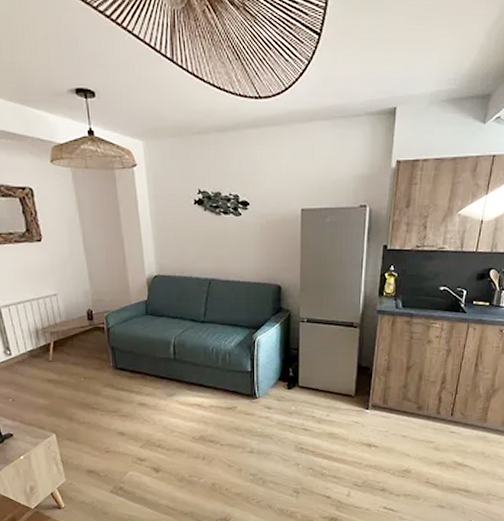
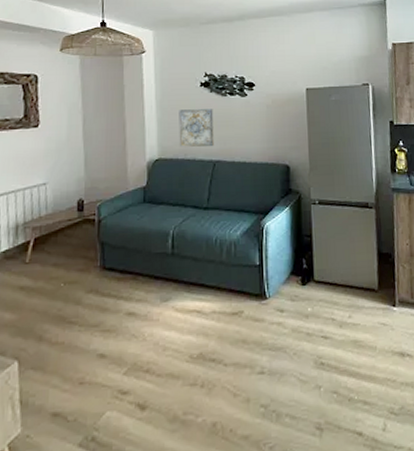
wall art: none [174,228,209,266] -> present [179,109,214,147]

